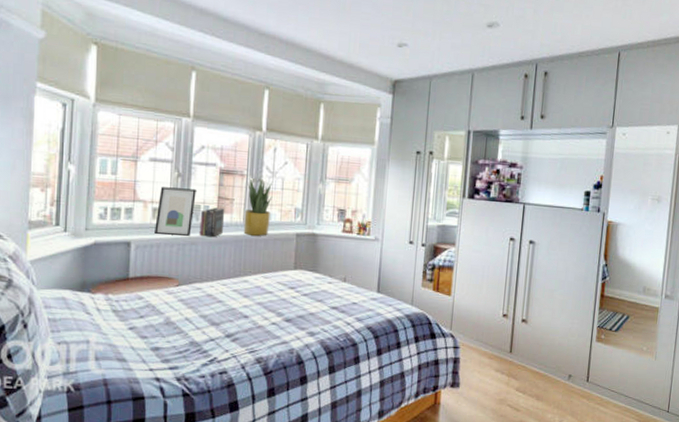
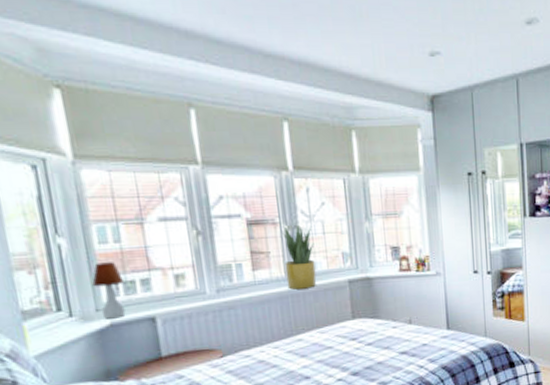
table lamp: none [87,189,113,239] -> present [92,262,126,319]
picture frame: present [154,187,197,237] -> none [179,245,226,305]
books: present [199,207,225,238] -> none [232,263,264,298]

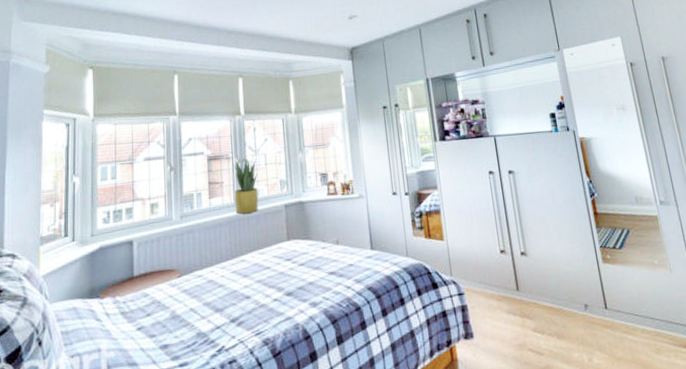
table lamp: present [92,262,126,319] -> none [92,195,115,243]

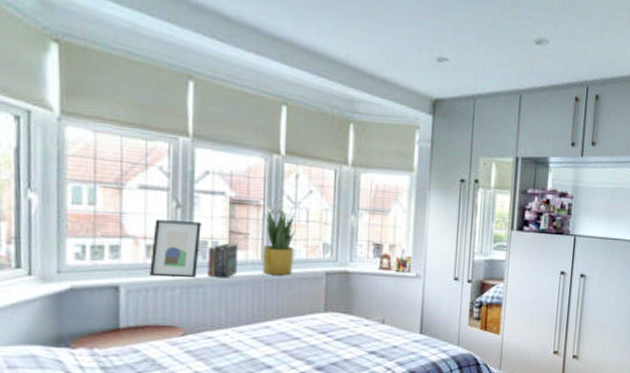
picture frame: none [154,178,189,230] -> present [150,219,203,278]
books: none [194,192,217,223] -> present [207,243,239,278]

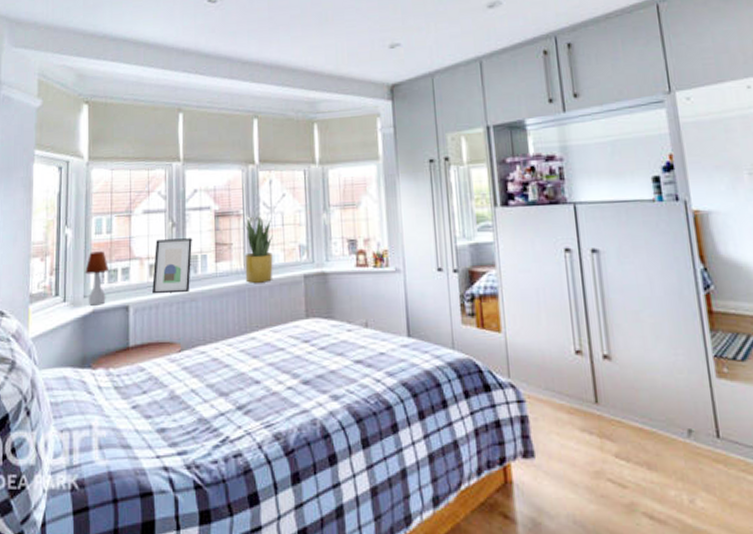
table lamp: none [58,223,93,283] -> present [85,251,110,306]
books: present [207,243,239,278] -> none [198,255,224,291]

